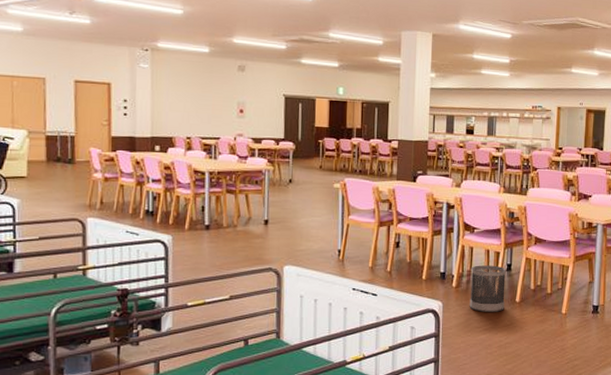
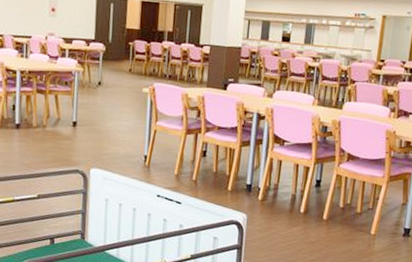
wastebasket: present [469,265,506,312] -> none [274,179,315,228]

